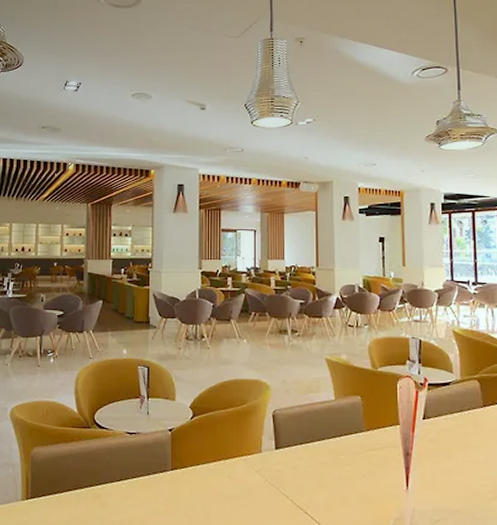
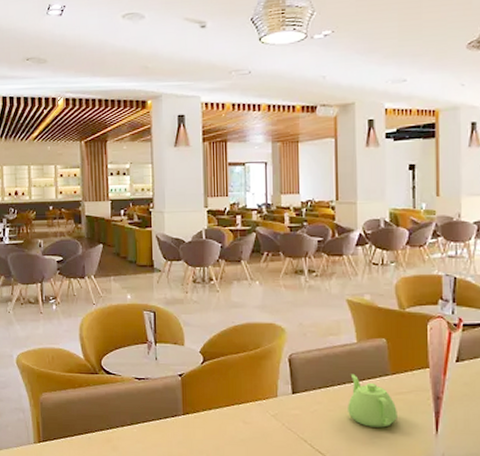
teapot: none [326,430,372,483] -> present [348,373,397,428]

